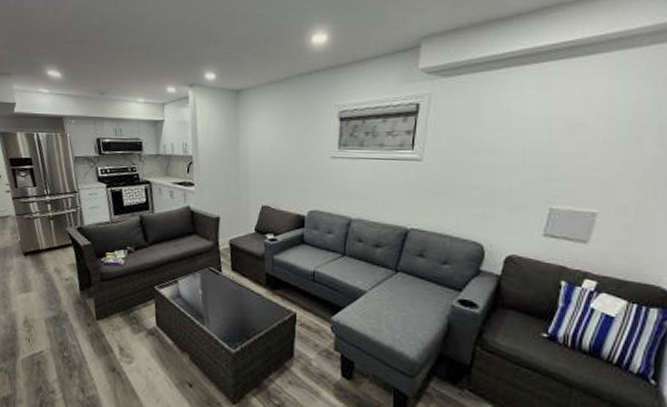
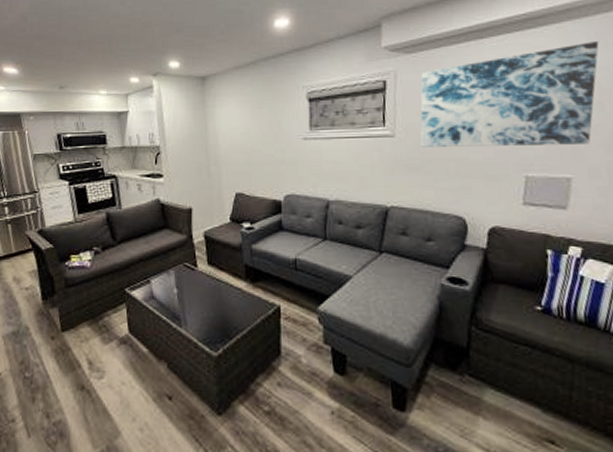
wall art: none [447,74,648,180] -> present [420,41,599,147]

